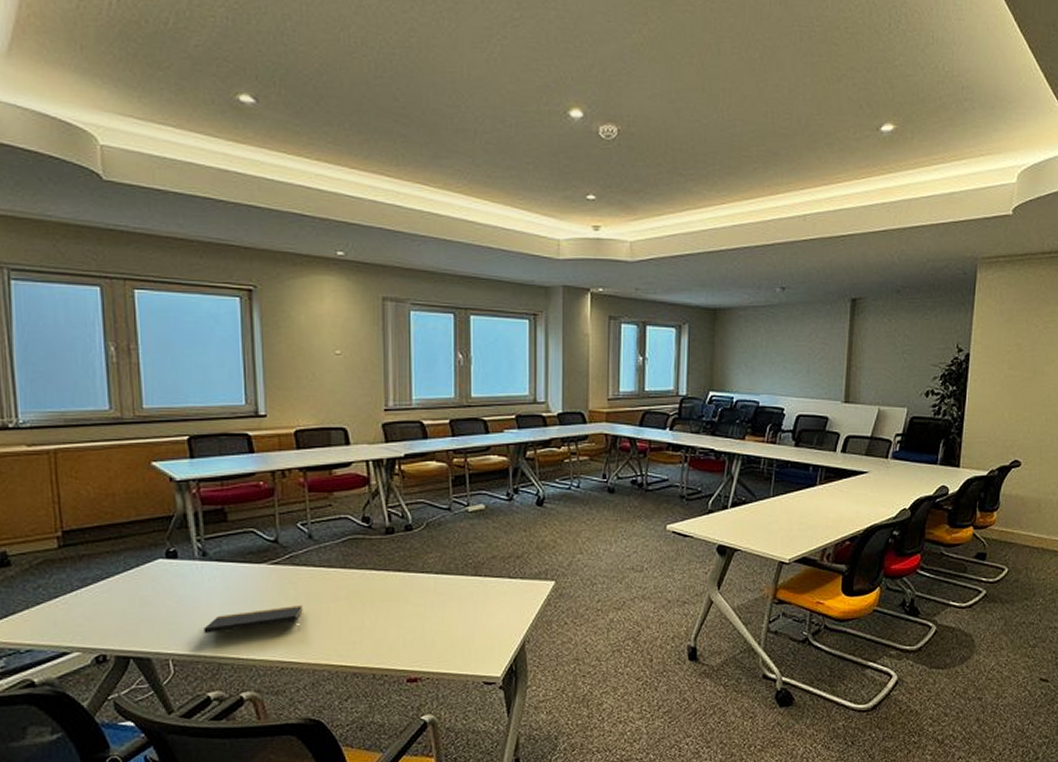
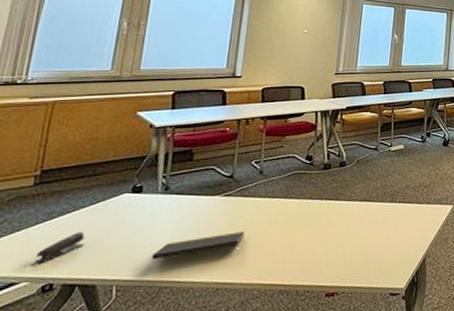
stapler: none [80,600,128,632] -> present [34,231,86,263]

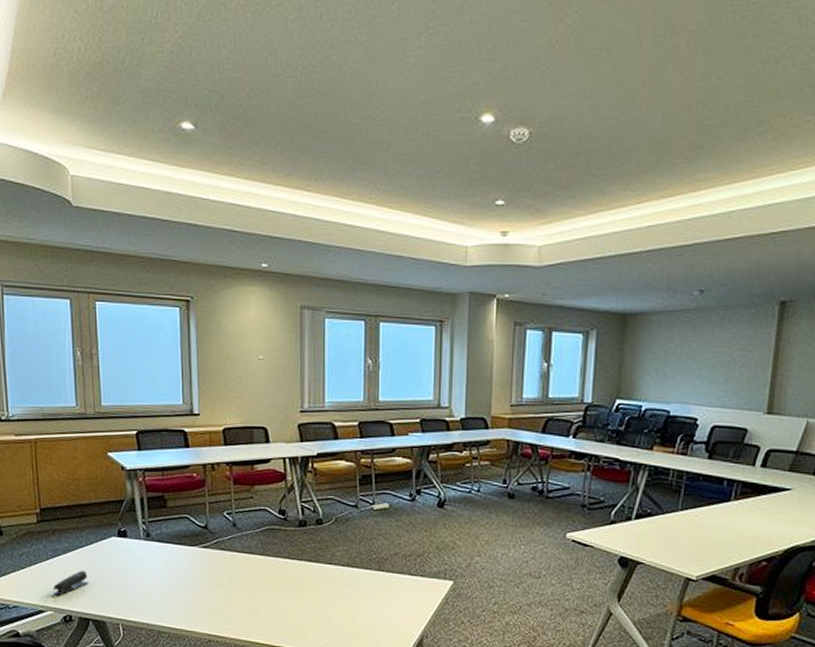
notepad: present [151,231,245,260] -> none [147,586,227,608]

